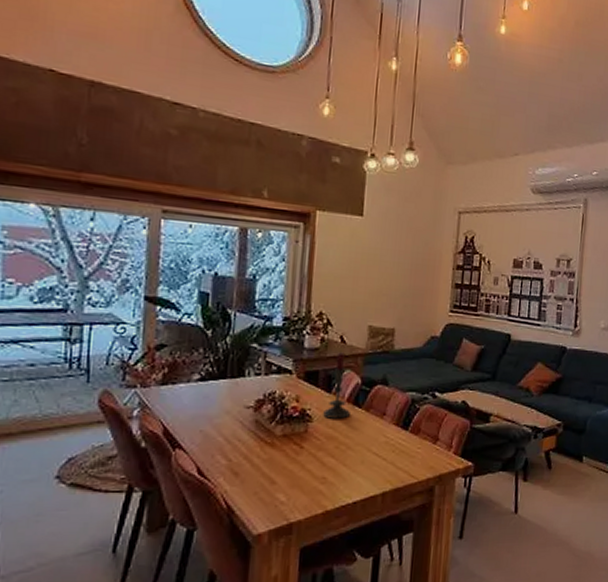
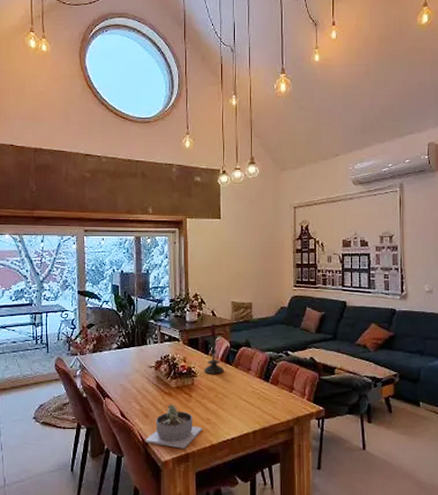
succulent planter: none [231,457,315,517] -> present [145,404,203,449]

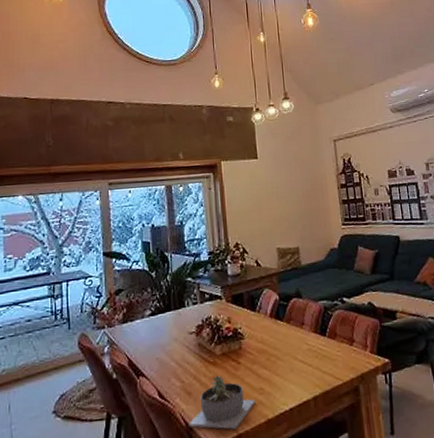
candle: present [204,322,224,374] -> none [252,273,274,334]

